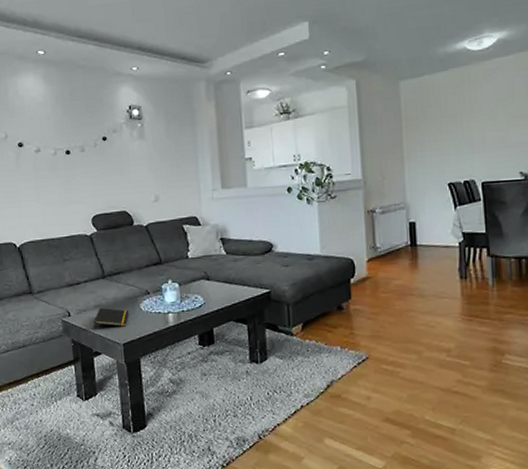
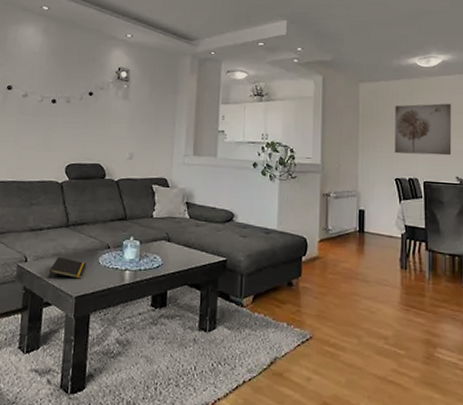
wall art: none [443,88,514,156] -> present [394,103,452,156]

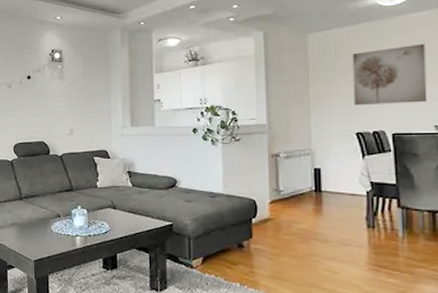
notepad: present [49,257,87,279] -> none [10,226,42,245]

